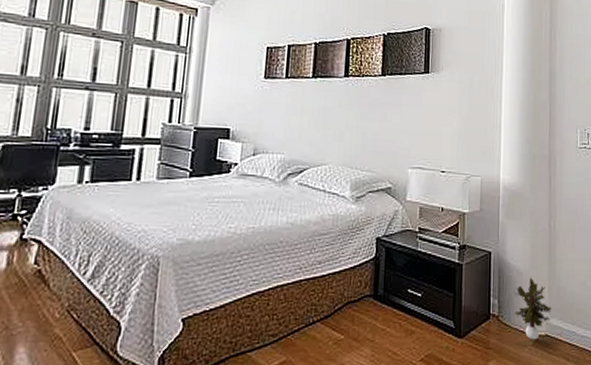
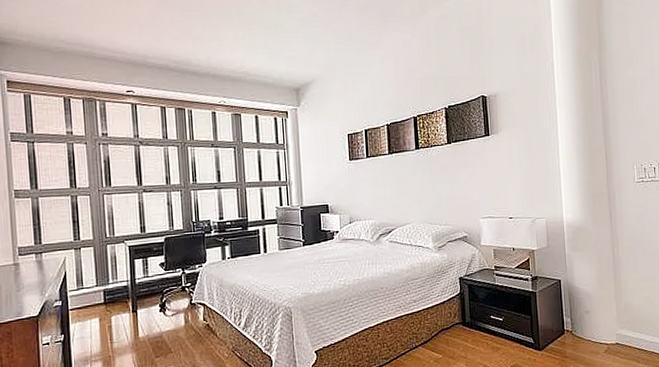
potted plant: present [514,277,552,340] -> none [586,297,621,348]

